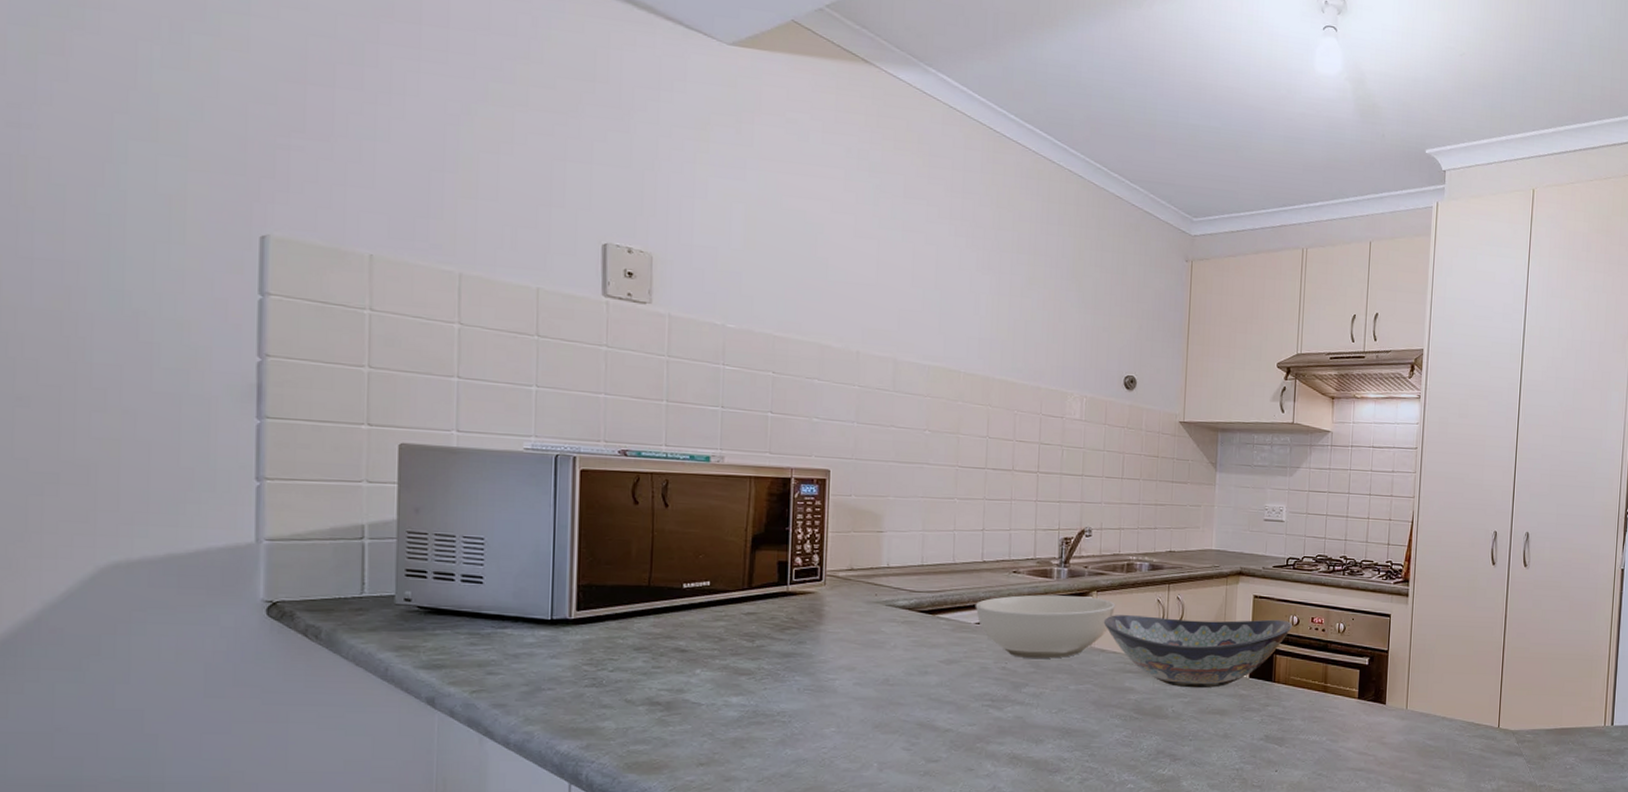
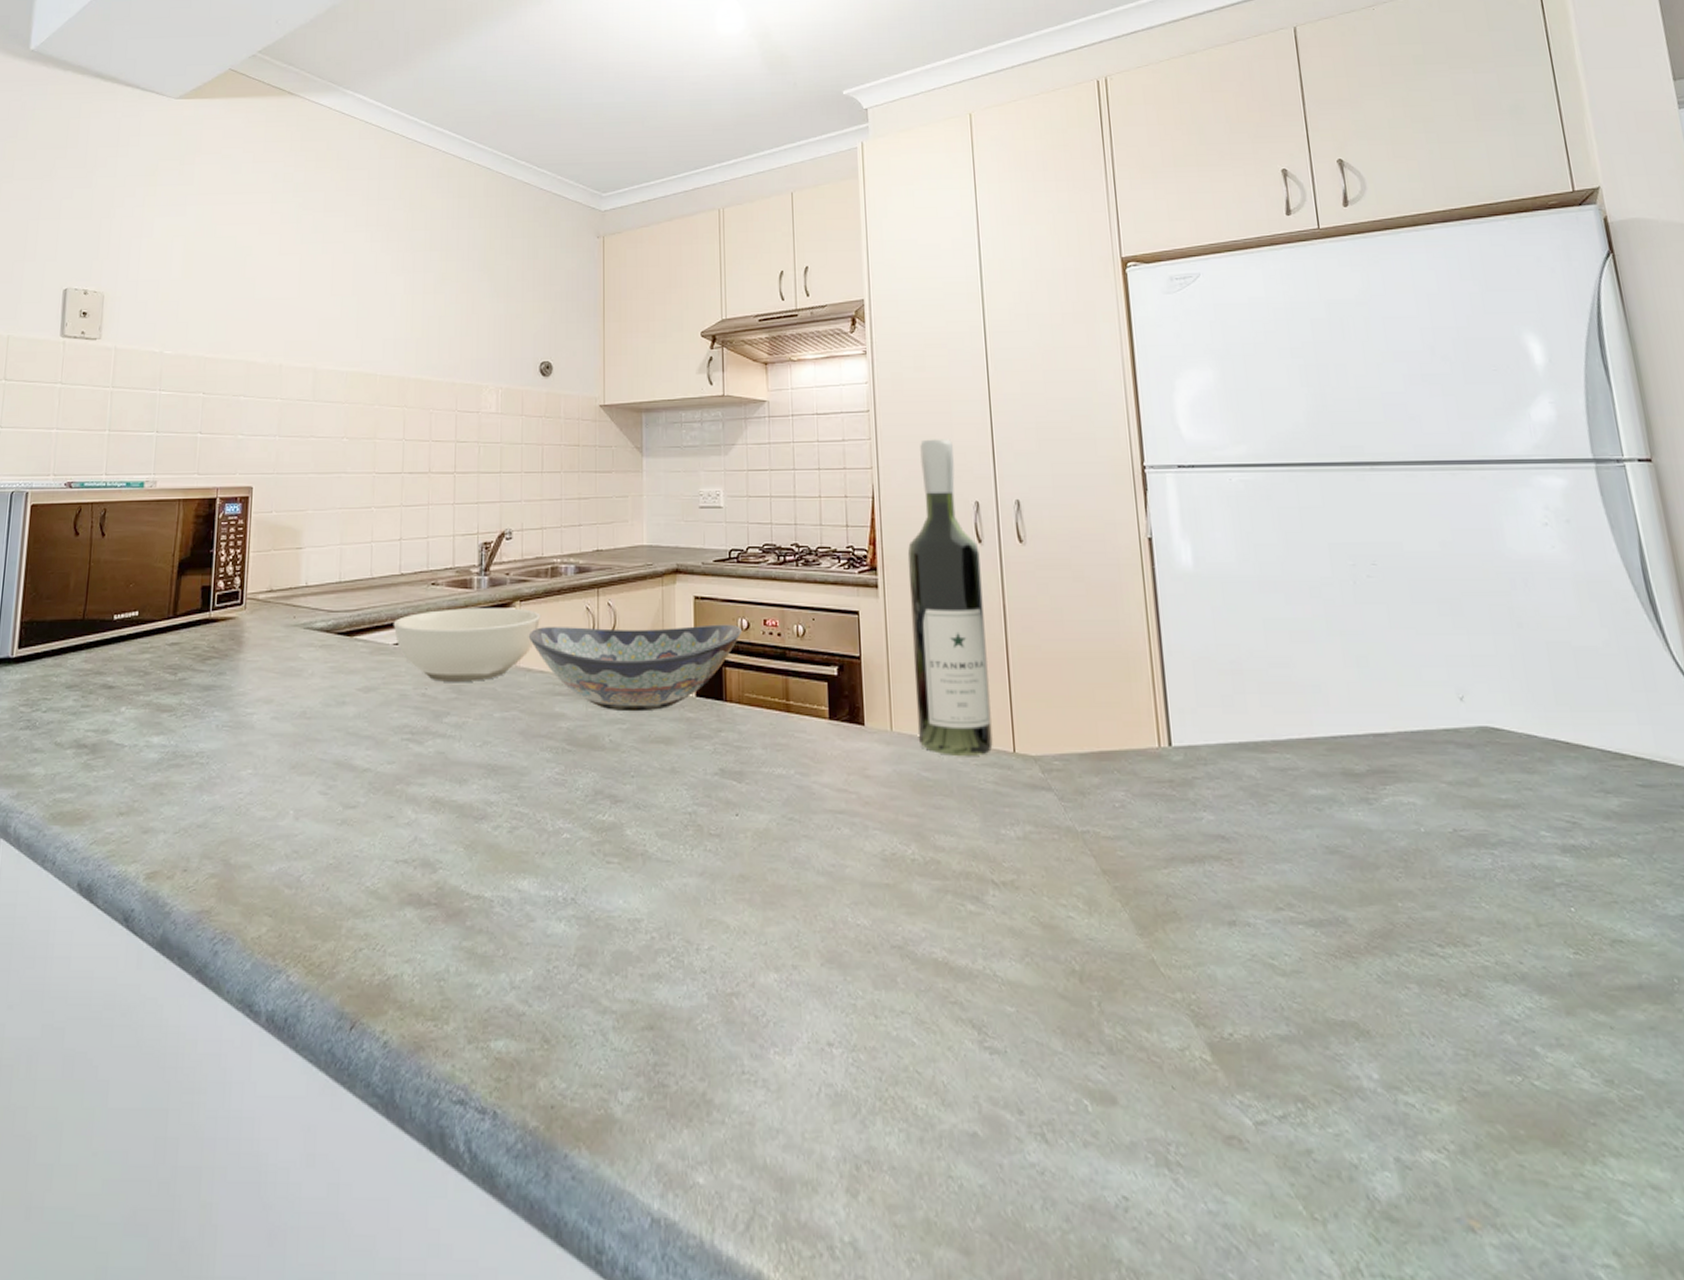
bottle: none [1426,476,1492,730] -> present [907,439,993,757]

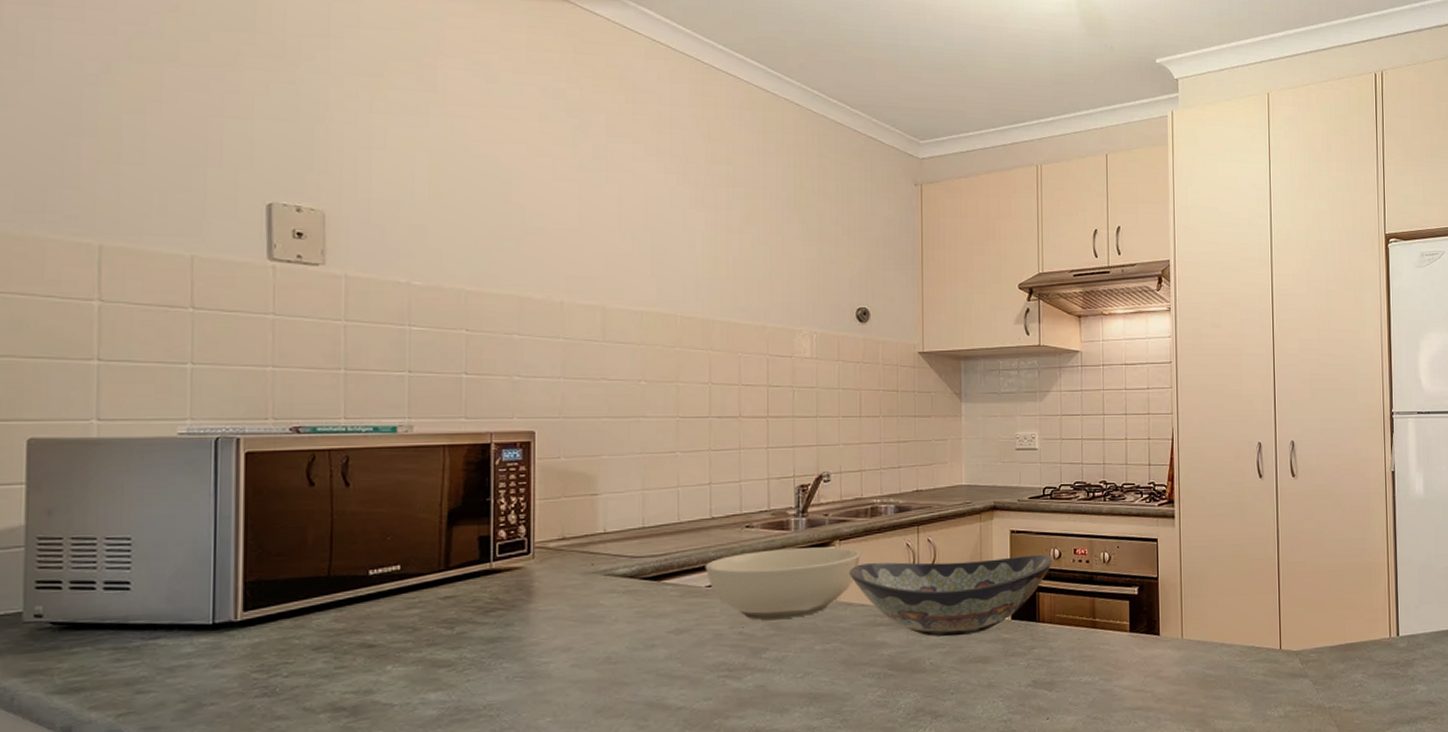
bottle: present [907,439,993,757] -> none [1200,388,1264,656]

